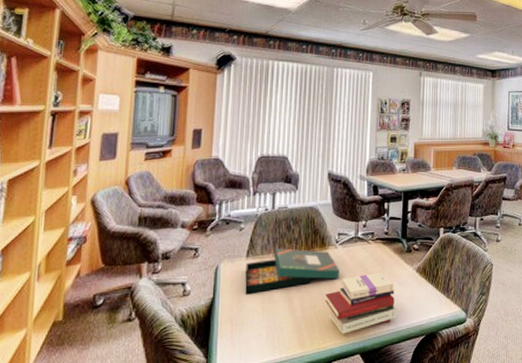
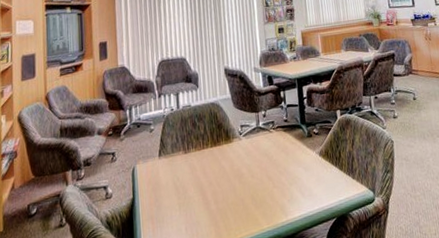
board game: present [245,247,340,295] -> none [159,143,247,193]
books: present [325,271,397,334] -> none [236,158,306,223]

